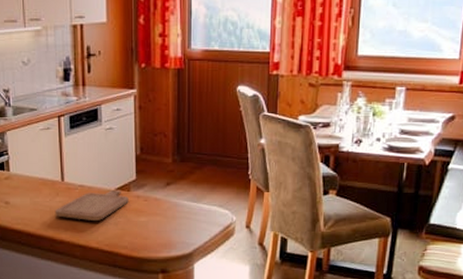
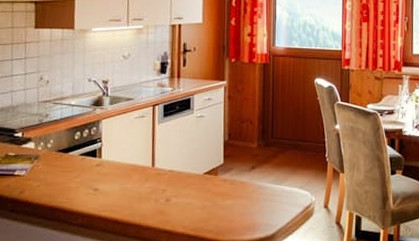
chopping board: present [54,189,129,221] -> none [143,174,216,205]

